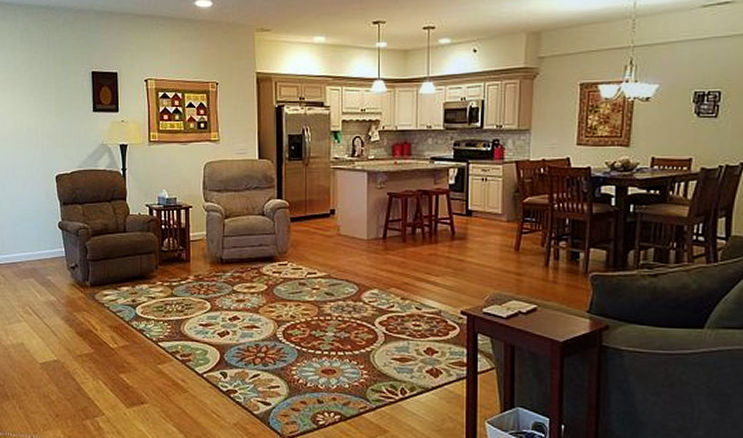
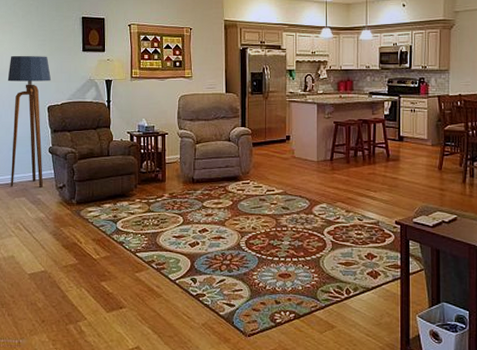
floor lamp: none [10,117,59,267] -> present [7,55,52,187]

